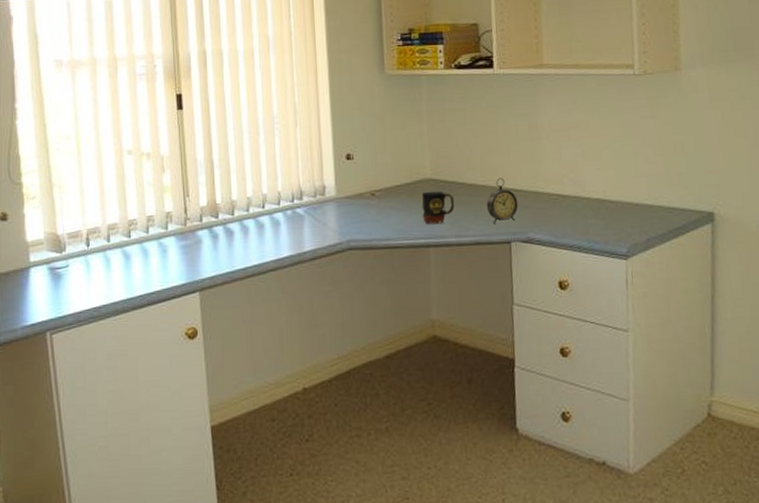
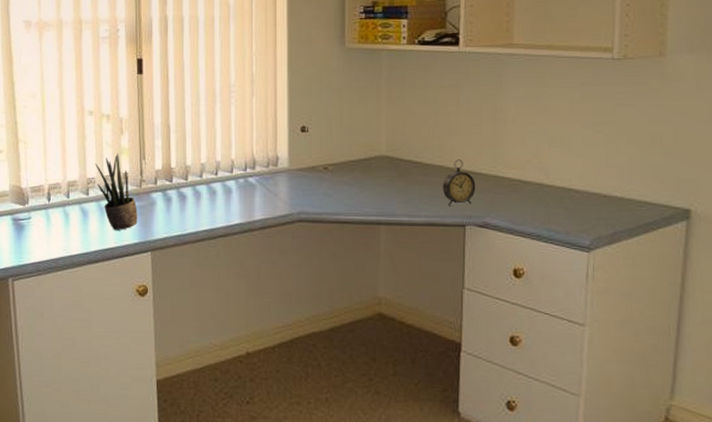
potted plant: none [136,192,184,272] -> present [95,153,138,230]
mug: present [421,191,455,225] -> none [375,169,410,202]

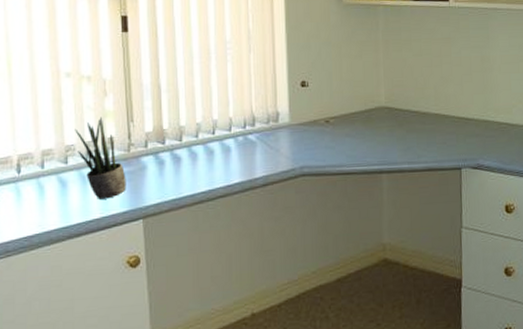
alarm clock: present [442,159,476,207] -> none [438,107,469,152]

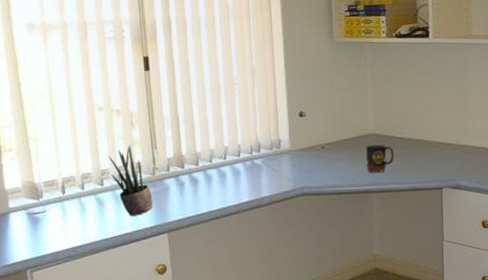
mug: none [376,119,409,151] -> present [365,144,395,173]

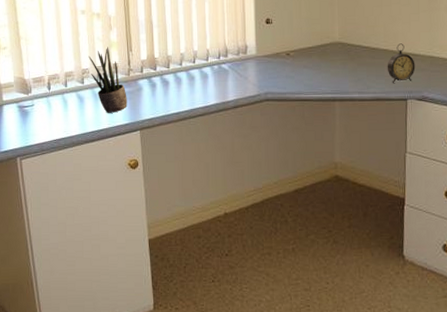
mug: present [365,144,395,173] -> none [330,53,359,82]
alarm clock: none [421,133,449,173] -> present [387,43,415,84]

